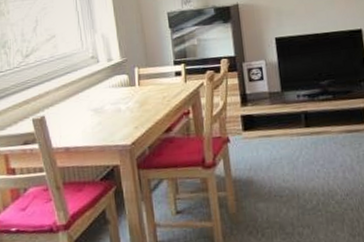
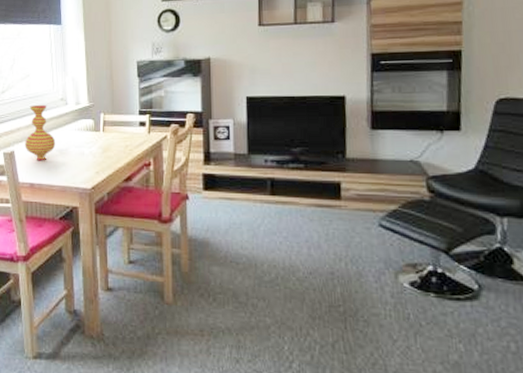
vase: none [56,64,90,124] -> present [25,104,56,161]

